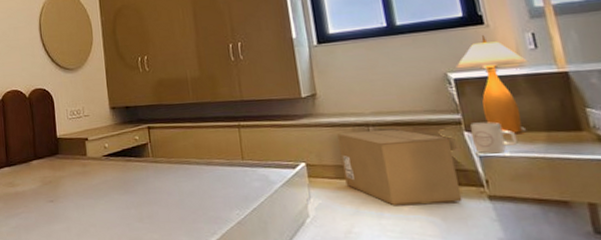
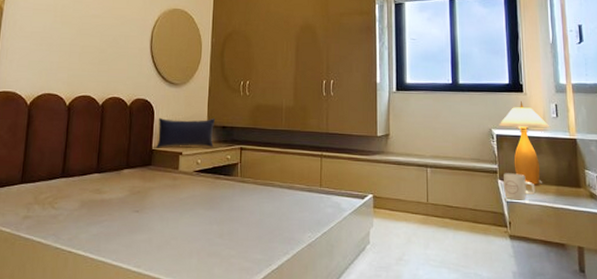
pillow: none [59,98,119,136] -> present [156,117,215,148]
box: present [337,128,462,206] -> none [402,170,490,239]

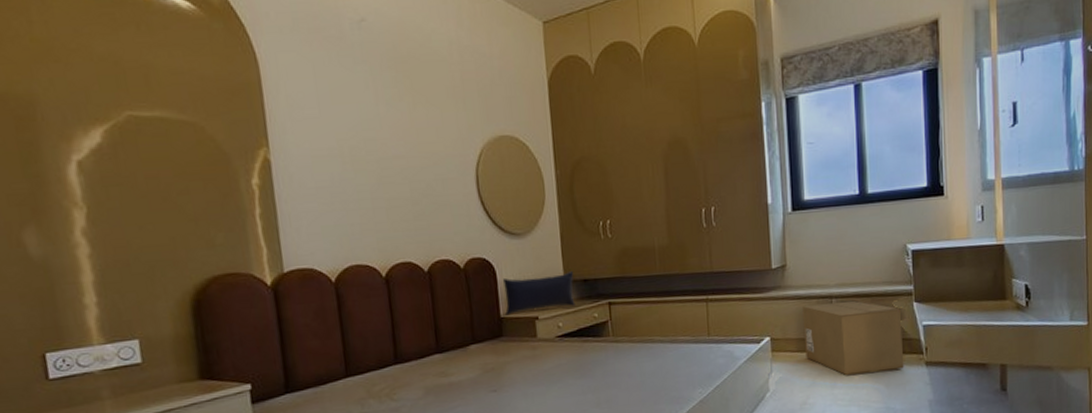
box: none [402,170,490,239] -> present [802,300,904,376]
table lamp: present [498,100,551,185] -> none [913,205,976,303]
mug: present [503,173,536,201] -> none [919,292,956,323]

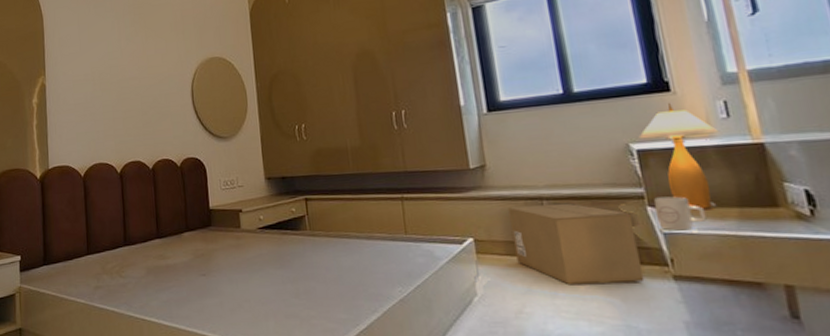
pillow: present [503,270,576,315] -> none [212,168,275,208]
table lamp: none [913,205,976,303] -> present [637,102,721,209]
mug: none [919,292,956,323] -> present [654,196,707,231]

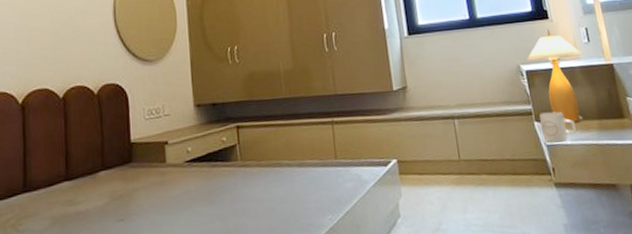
box: present [508,202,645,285] -> none [426,120,534,200]

